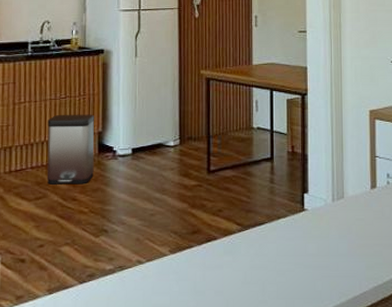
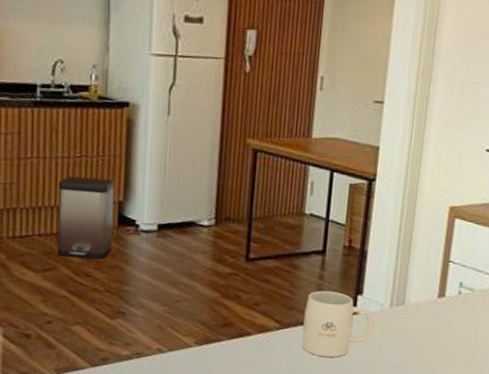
mug: none [261,192,319,252] -> present [302,290,373,358]

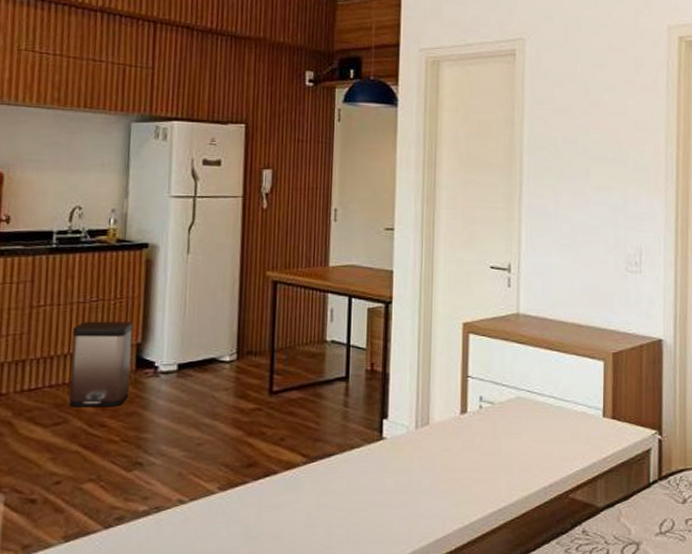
mug: present [302,290,373,358] -> none [330,418,400,488]

